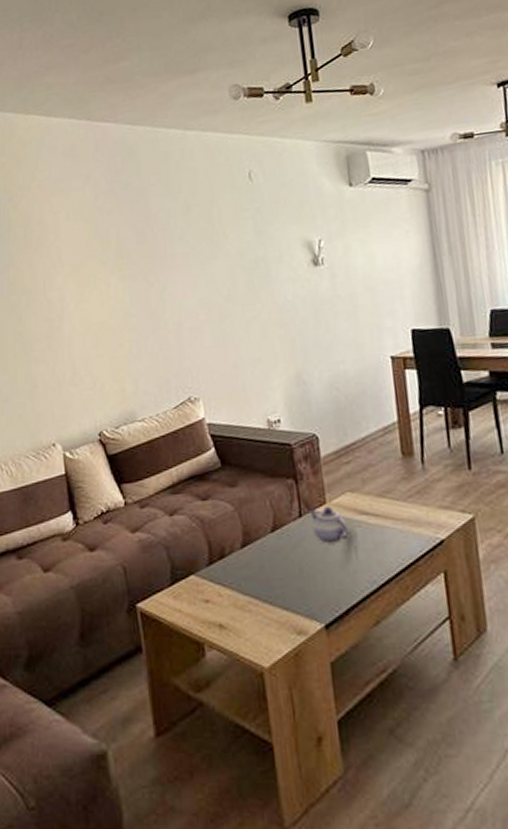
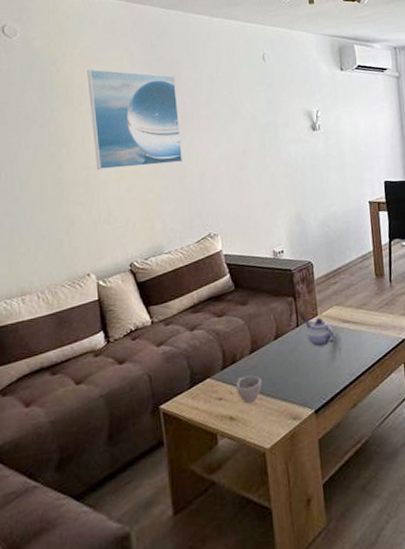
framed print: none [46,203,156,321] -> present [87,69,183,170]
cup: none [224,574,258,610] -> present [235,375,262,404]

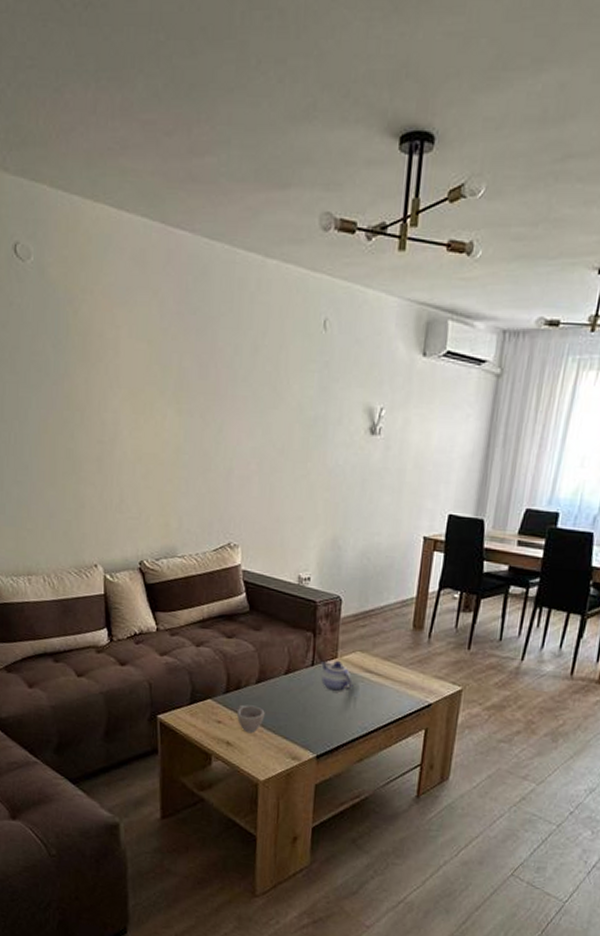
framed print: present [87,69,183,170] -> none [108,315,212,452]

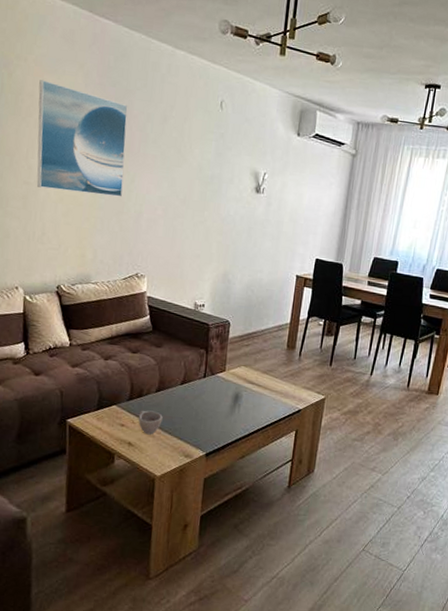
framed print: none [108,315,212,452] -> present [36,80,128,197]
teapot: present [320,661,354,692] -> none [211,374,238,400]

